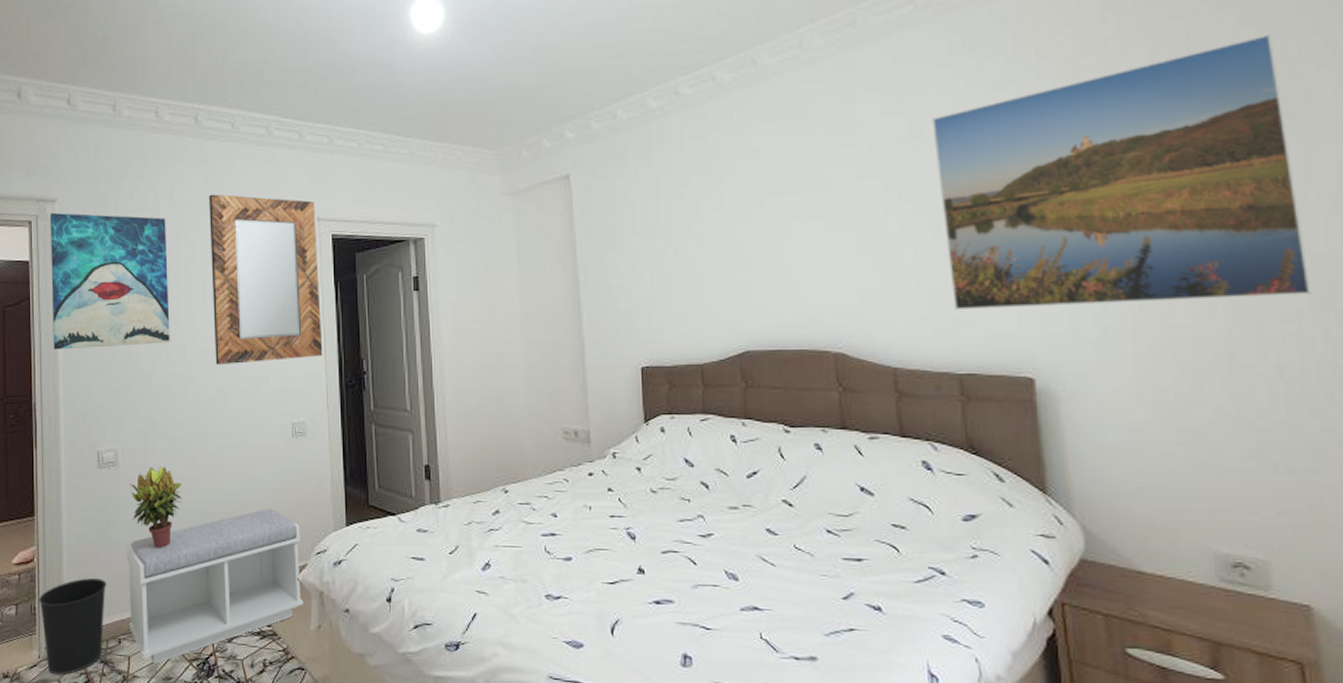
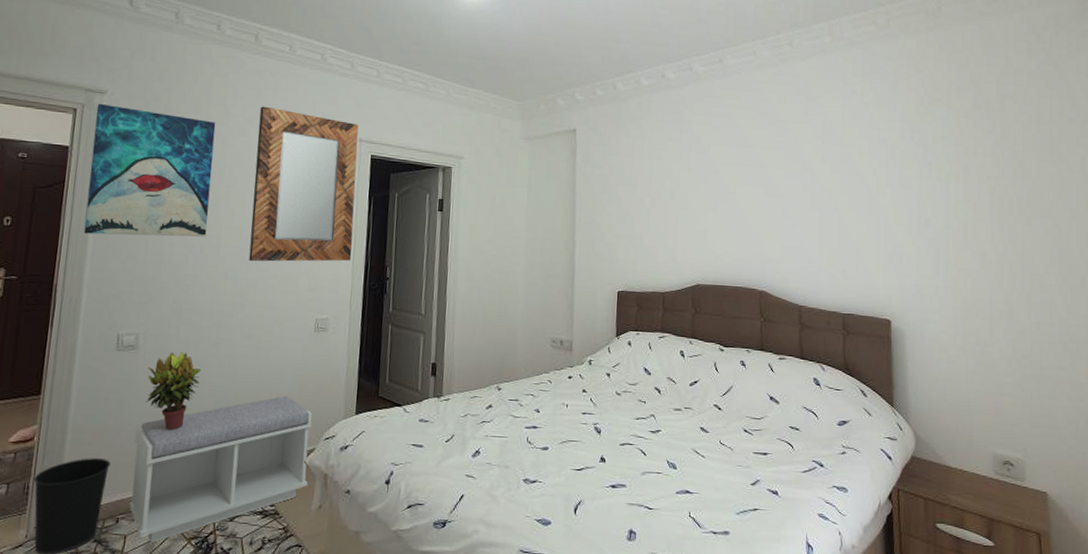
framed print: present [932,34,1312,311] -> none [838,94,1058,275]

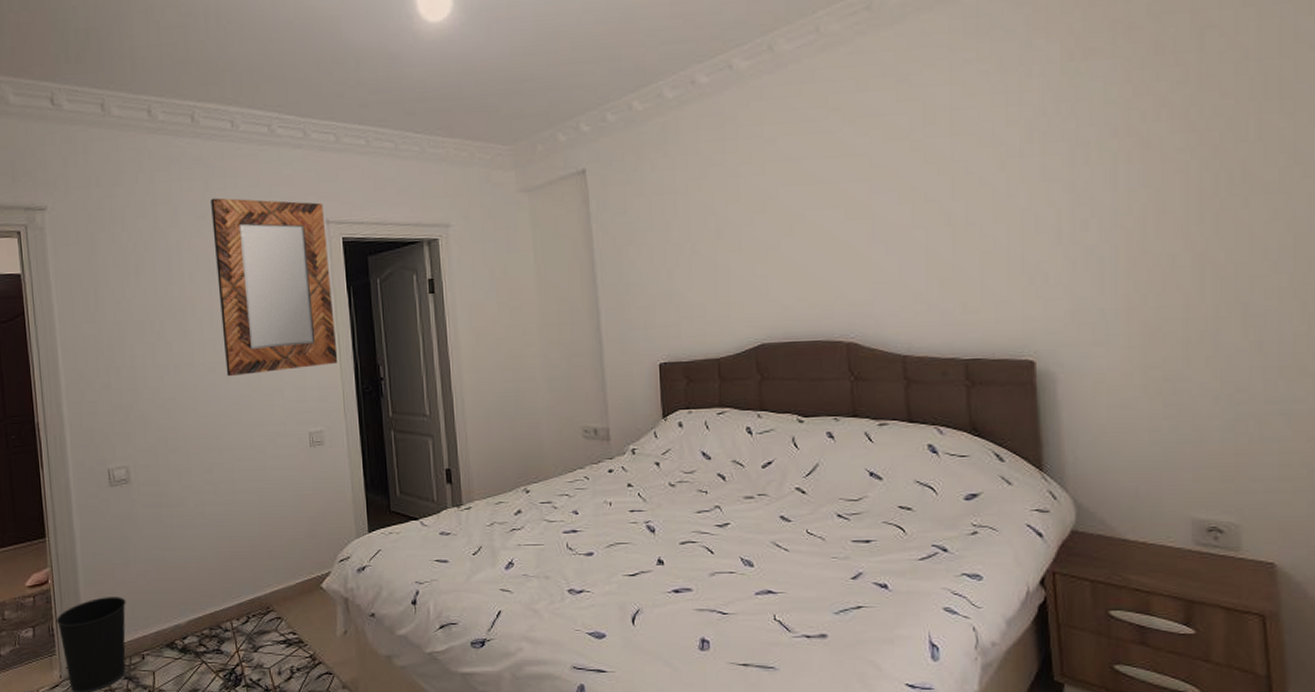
wall art: present [83,103,216,237] -> none [39,221,178,367]
bench: present [128,396,313,543] -> none [144,519,328,677]
potted plant: present [146,352,202,430] -> none [143,482,199,564]

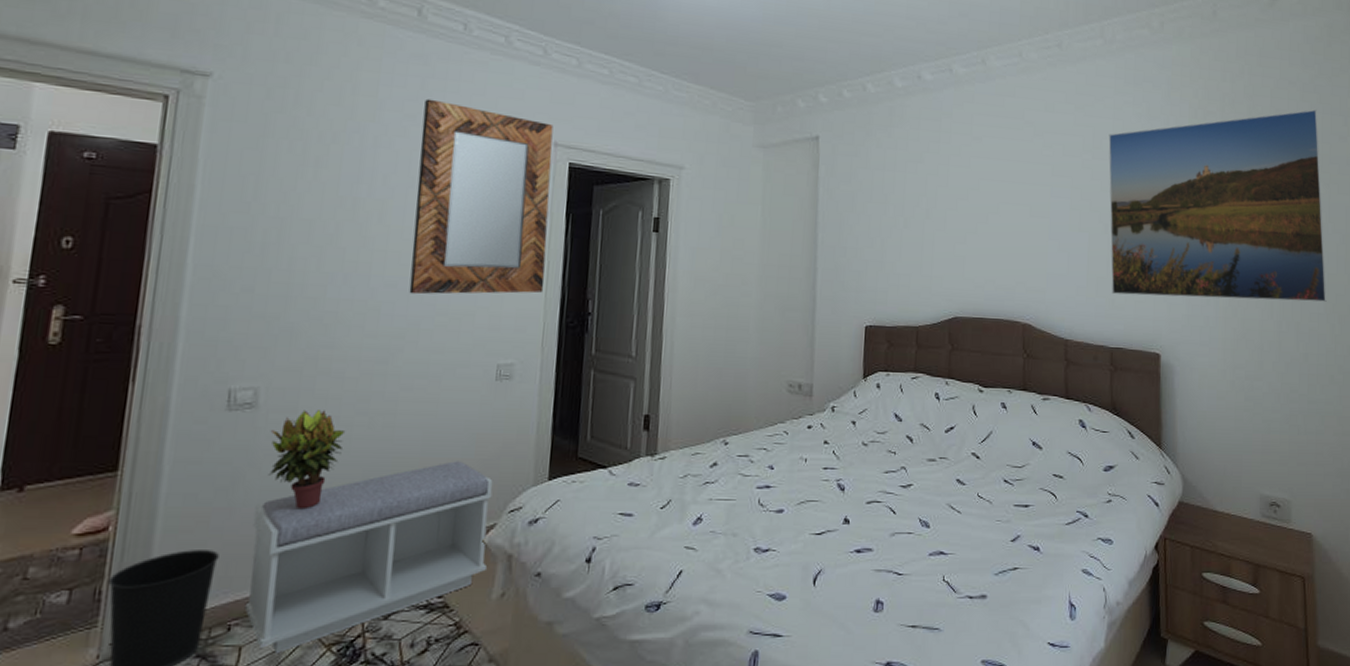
potted plant: none [143,482,199,564] -> present [268,410,346,510]
bench: none [144,519,328,677] -> present [244,461,494,653]
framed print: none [945,14,1293,298] -> present [1108,109,1327,303]

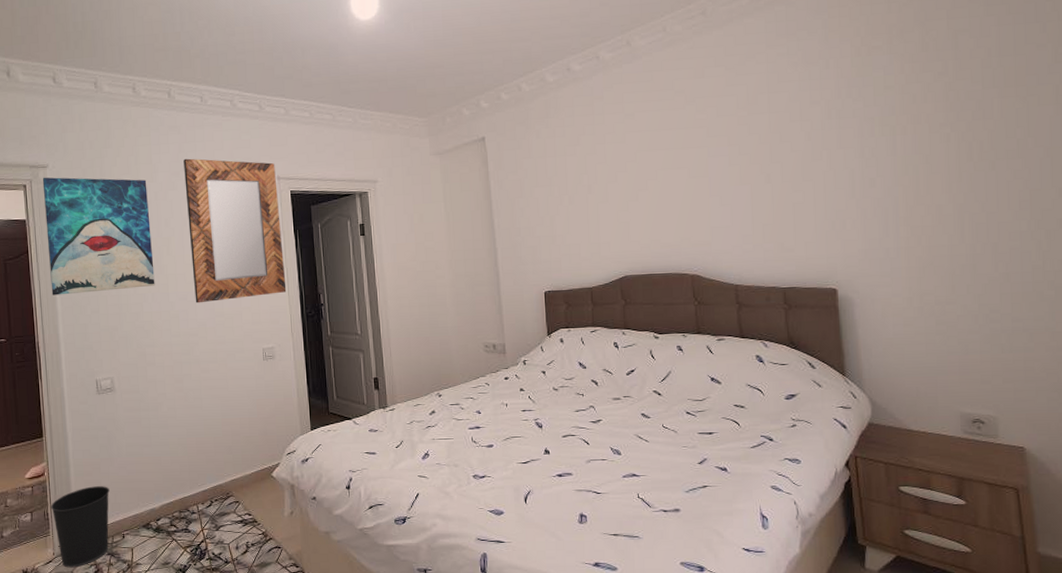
wall art: none [179,89,365,263] -> present [42,177,155,296]
bench: present [244,461,494,653] -> none [125,420,278,552]
potted plant: present [268,410,346,510] -> none [125,390,171,458]
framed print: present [1108,109,1327,303] -> none [763,22,1030,239]

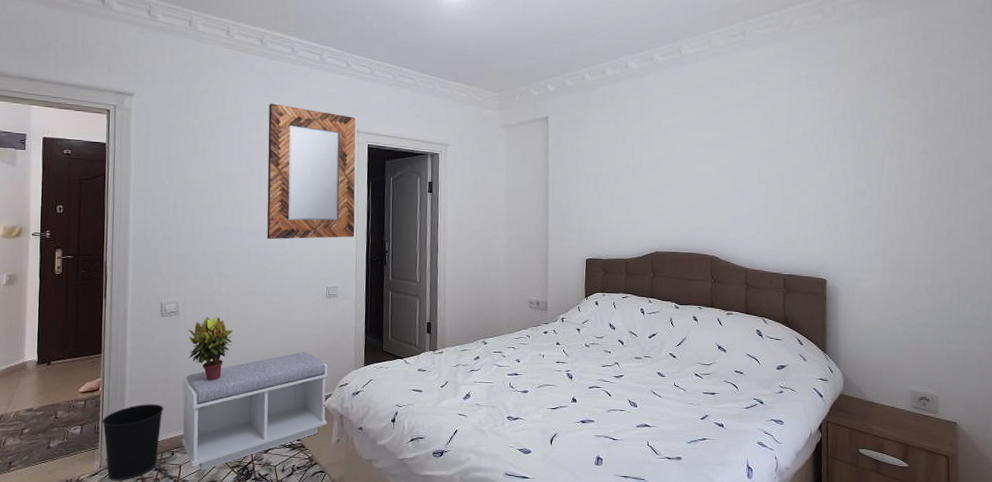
wall art: present [42,177,155,296] -> none [125,104,231,220]
potted plant: none [125,390,171,458] -> present [187,316,233,381]
bench: none [125,420,278,552] -> present [181,352,328,470]

